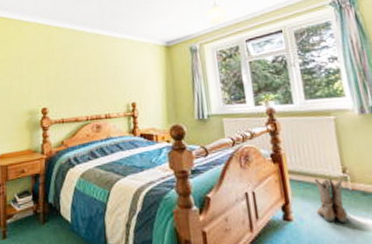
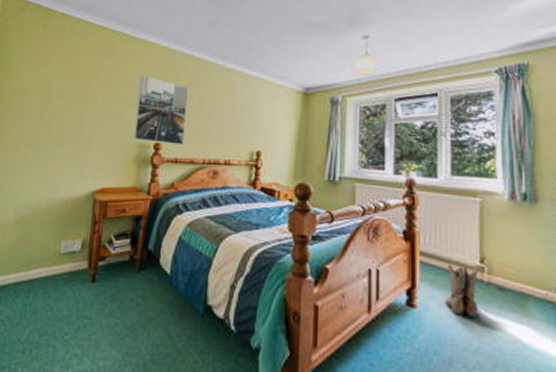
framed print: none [21,50,68,108] -> present [133,75,189,146]

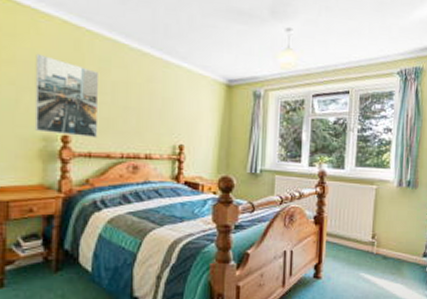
boots: present [445,264,478,319] -> none [343,241,370,282]

